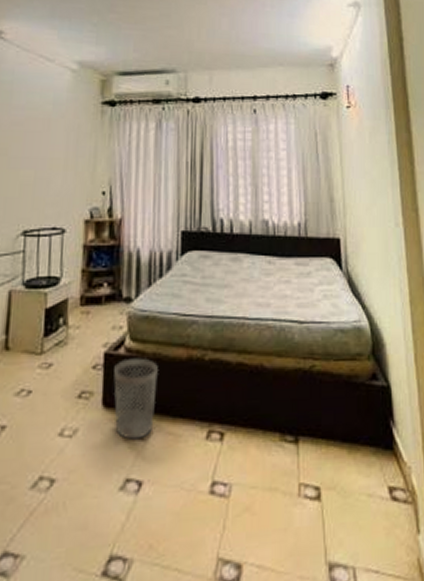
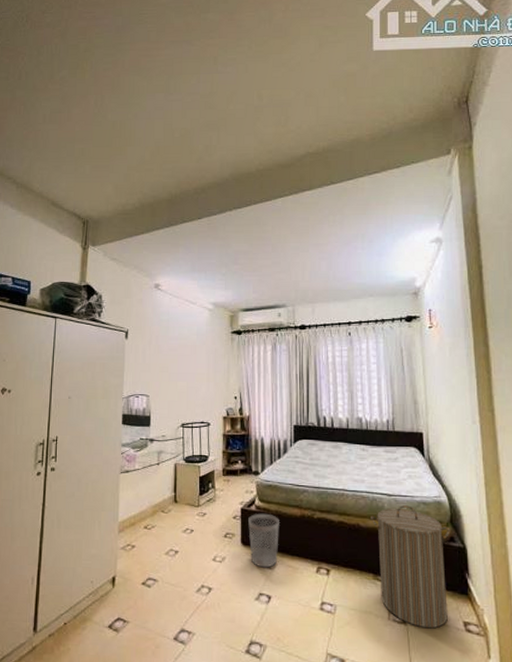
laundry hamper: none [277,335,373,503] -> present [371,505,451,629]

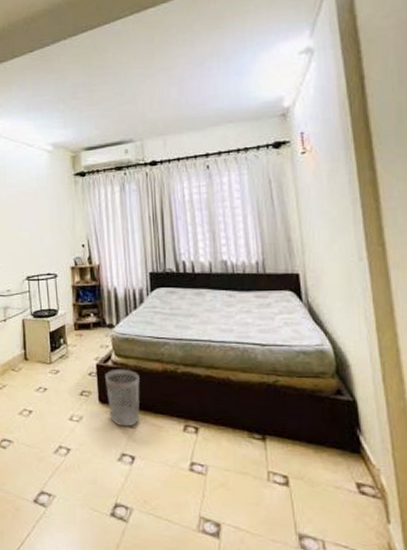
laundry hamper: present [371,505,451,629] -> none [242,356,337,491]

